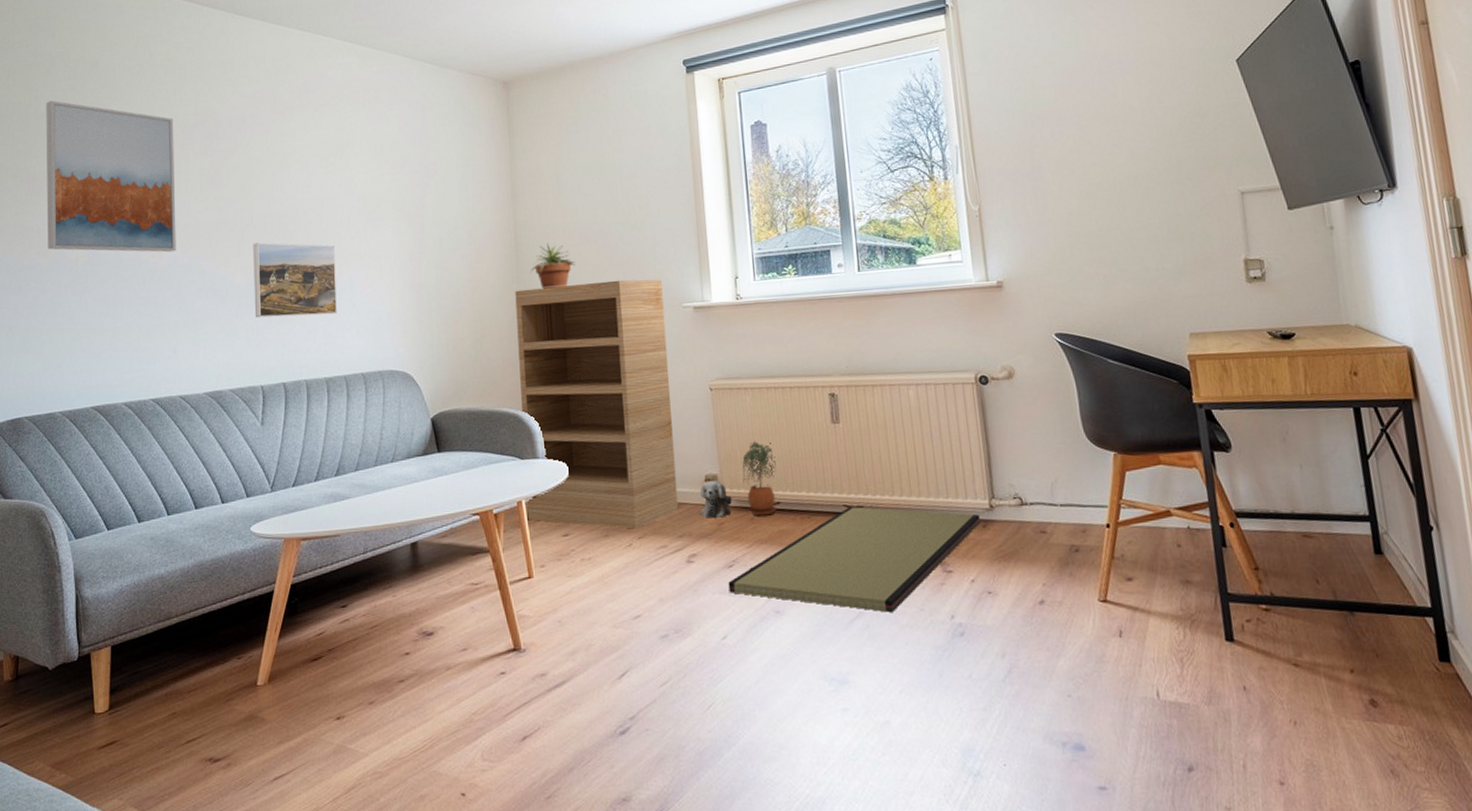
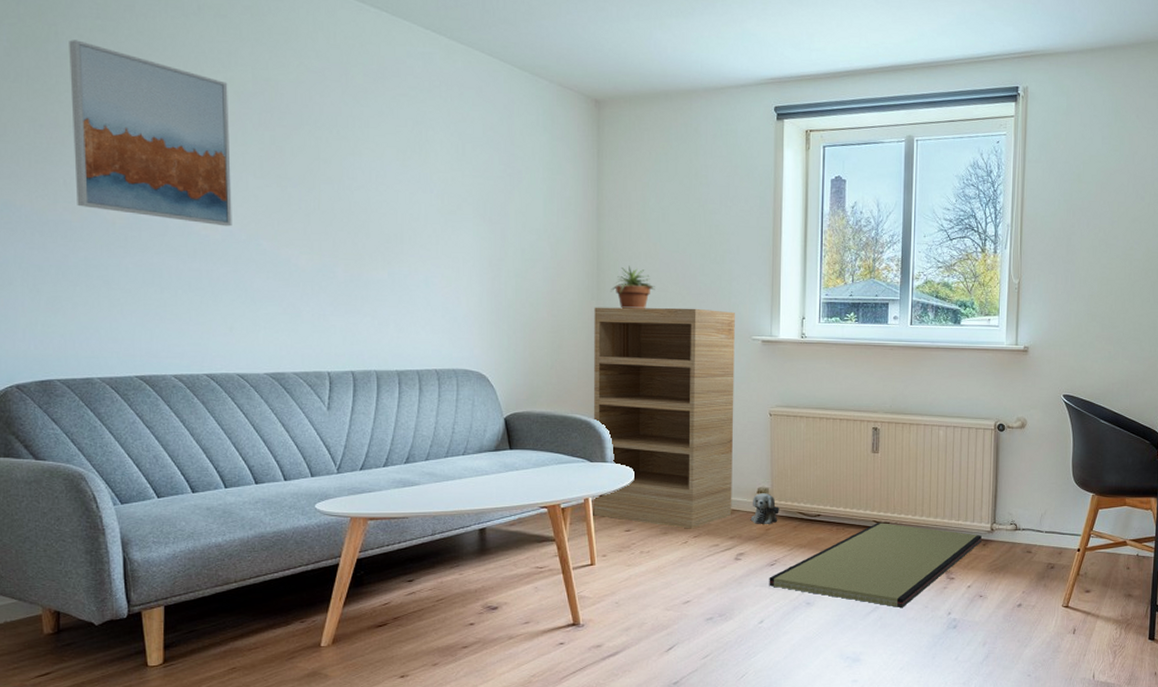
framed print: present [253,242,337,318] -> none [320,228,411,310]
potted plant: present [742,441,777,516] -> none [790,462,821,525]

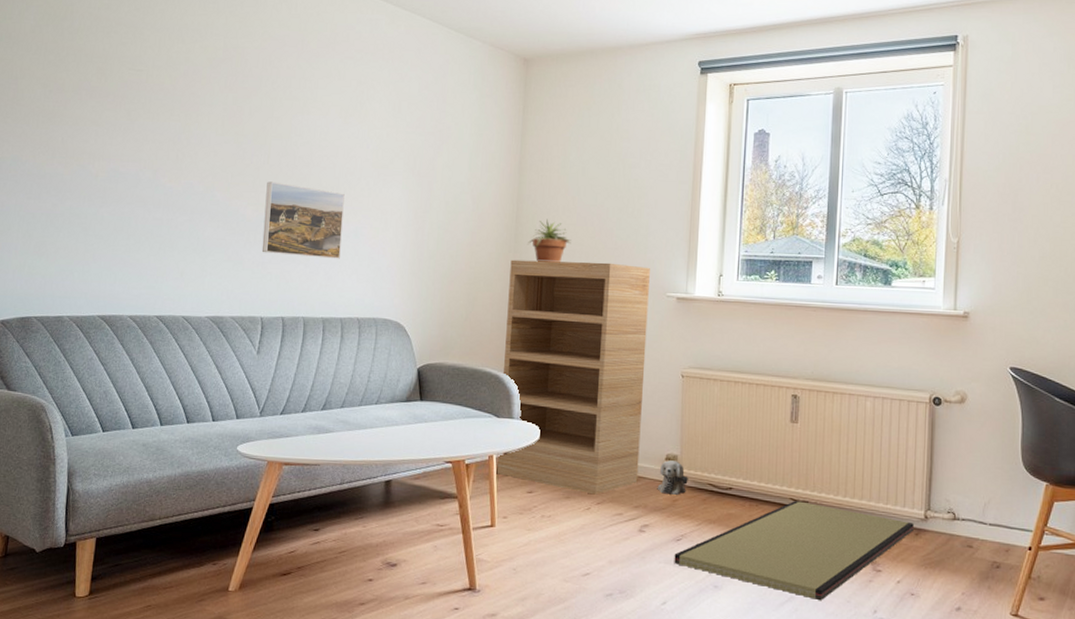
wall art: present [69,40,232,227] -> none [70,17,203,179]
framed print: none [320,228,411,310] -> present [261,181,345,259]

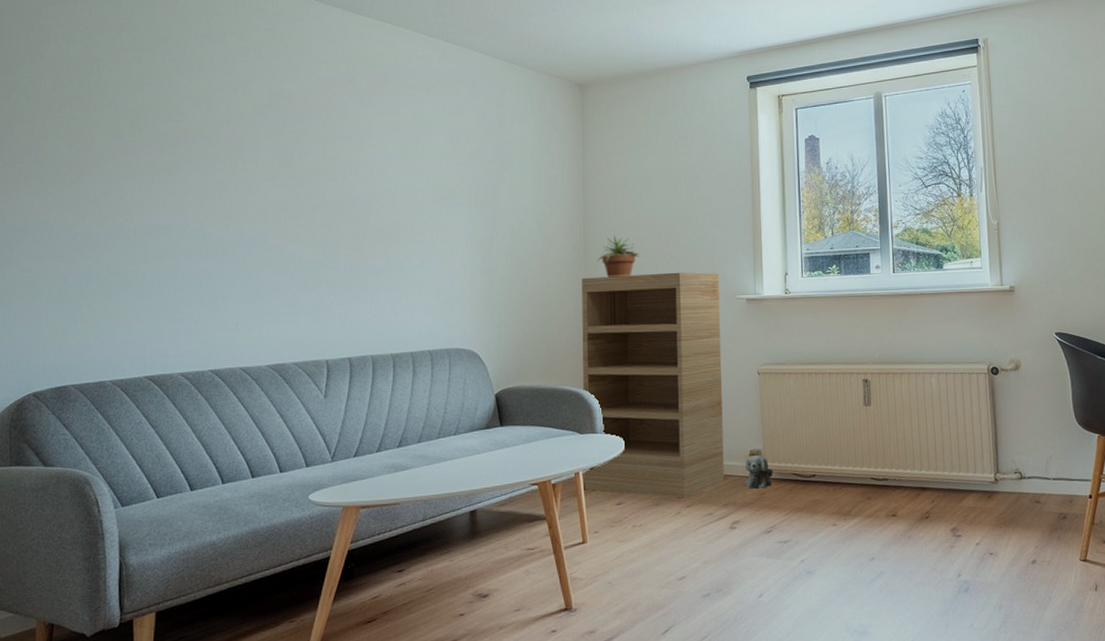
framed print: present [261,181,345,259] -> none [322,222,407,295]
tatami mat: present [674,501,914,601] -> none [766,479,986,572]

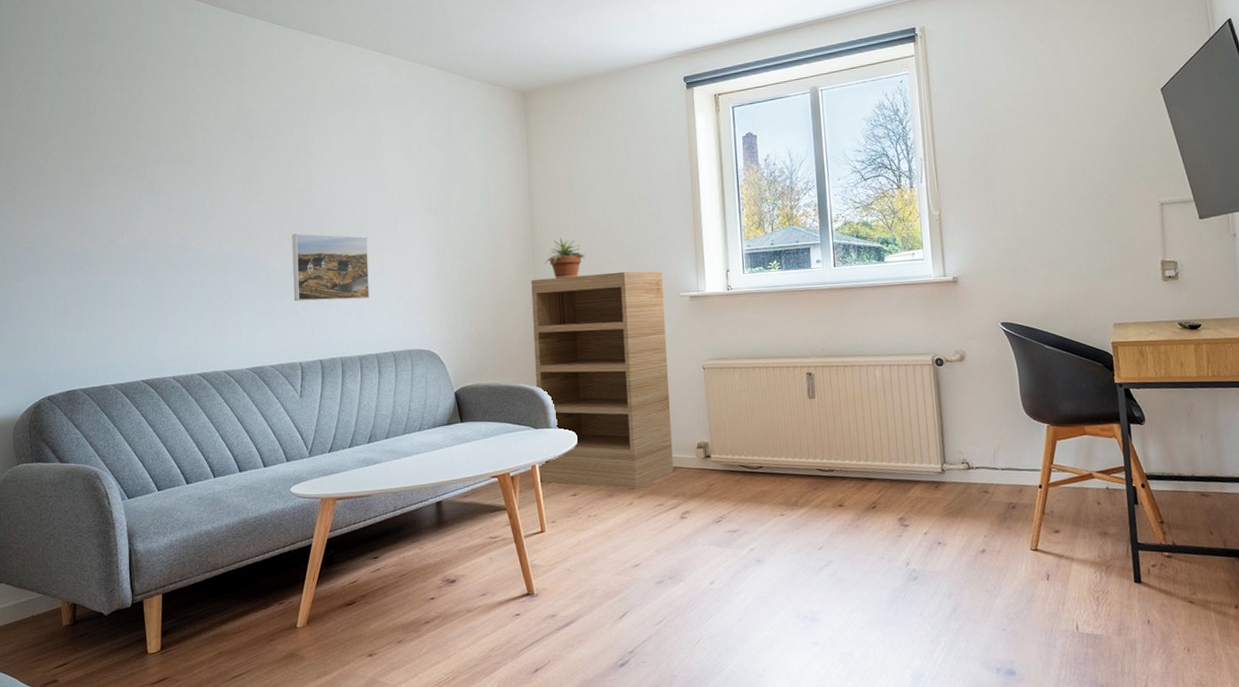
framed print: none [322,222,407,295] -> present [292,233,369,302]
plush toy: present [744,455,773,489] -> none [692,448,721,480]

